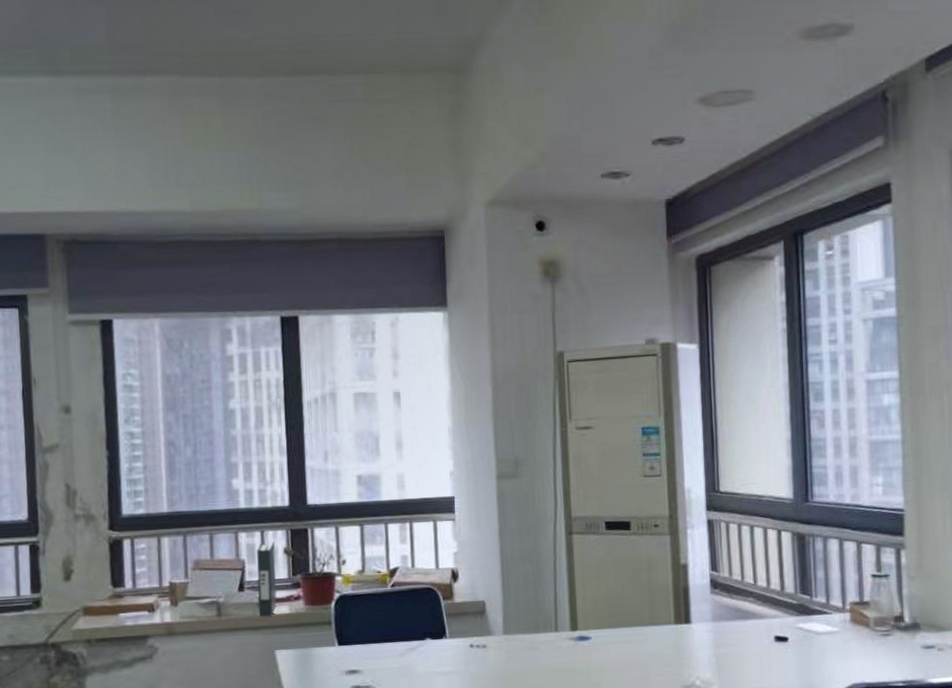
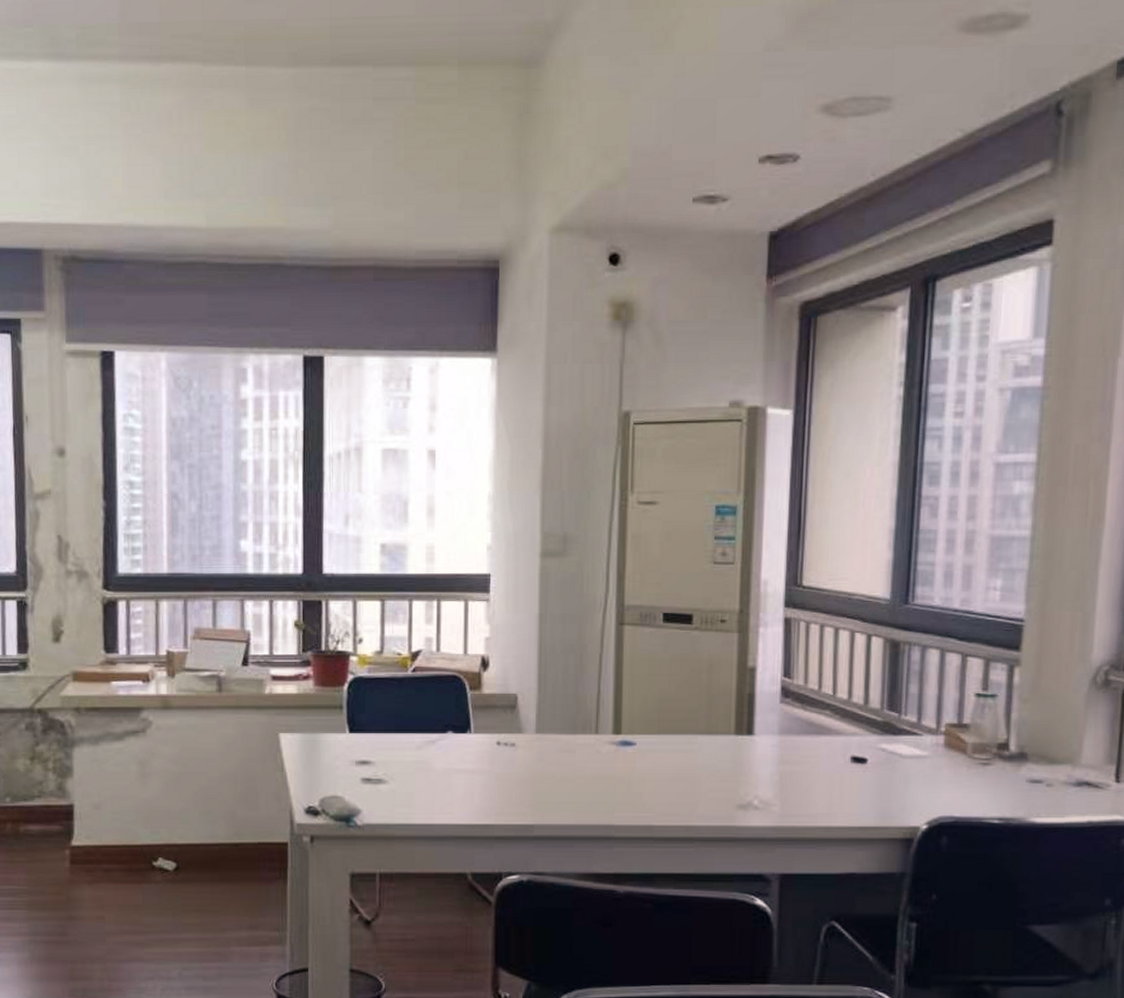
binder: present [257,541,277,618] -> none [263,612,284,696]

